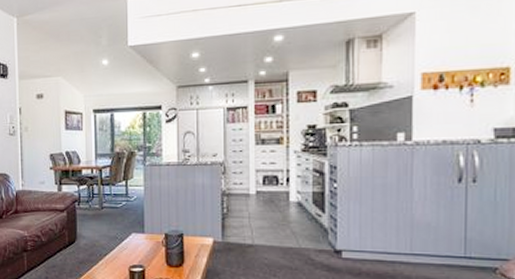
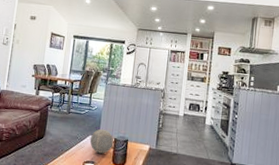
decorative orb: none [133,223,165,254] -> present [89,129,114,154]

